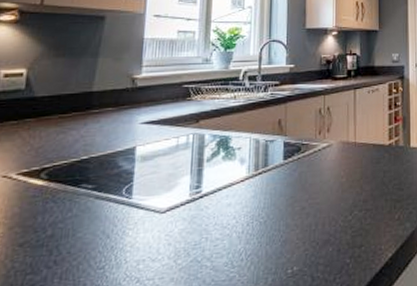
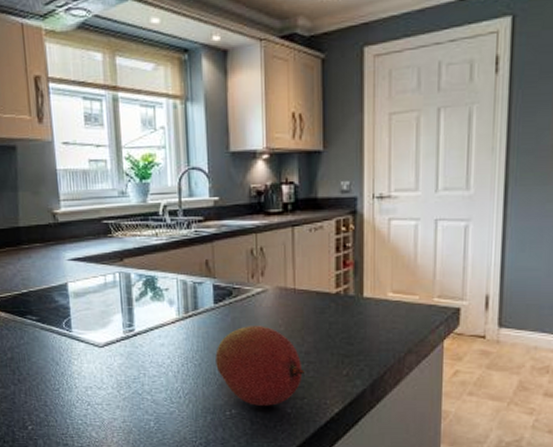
fruit: none [281,178,362,260] -> present [215,326,304,406]

